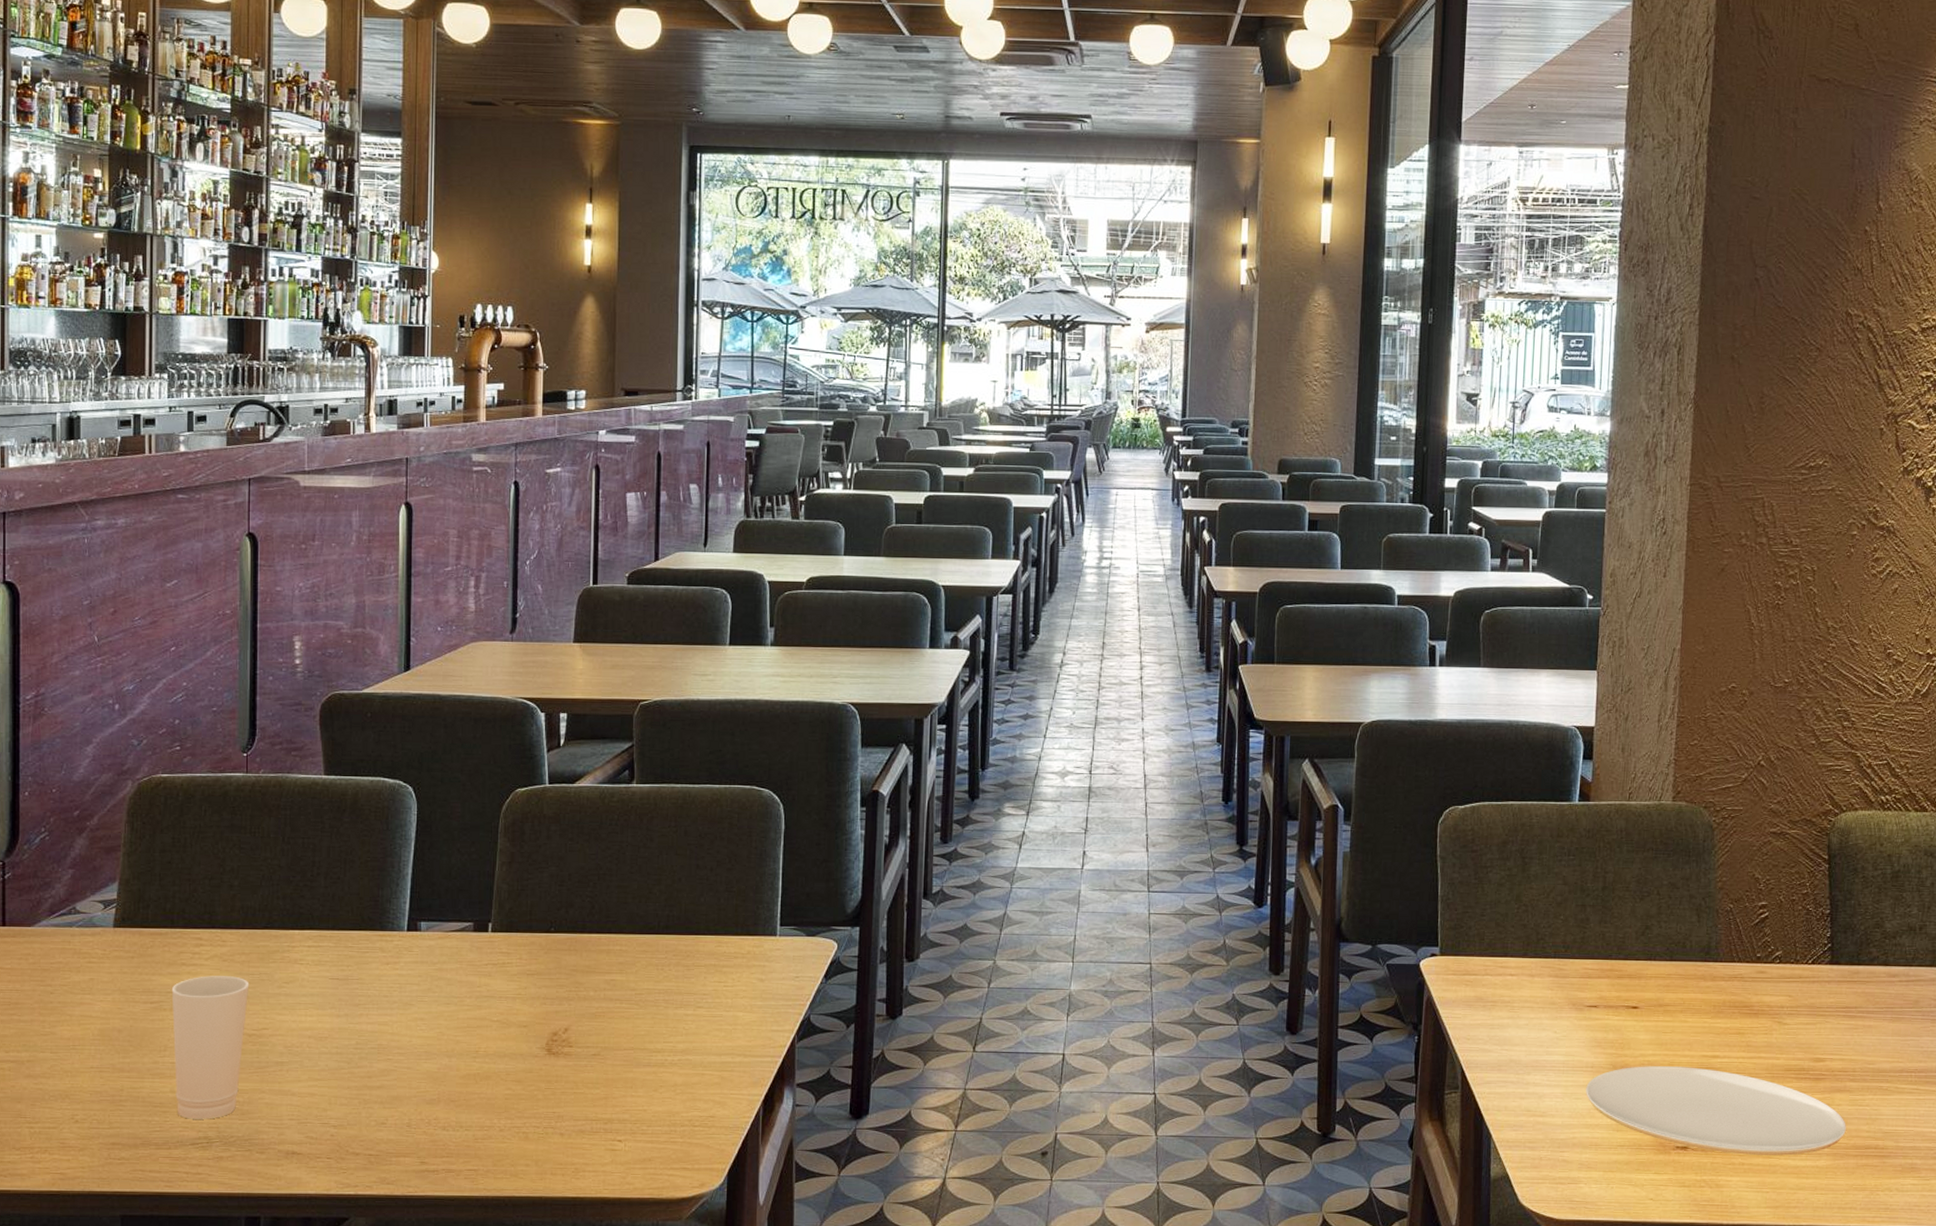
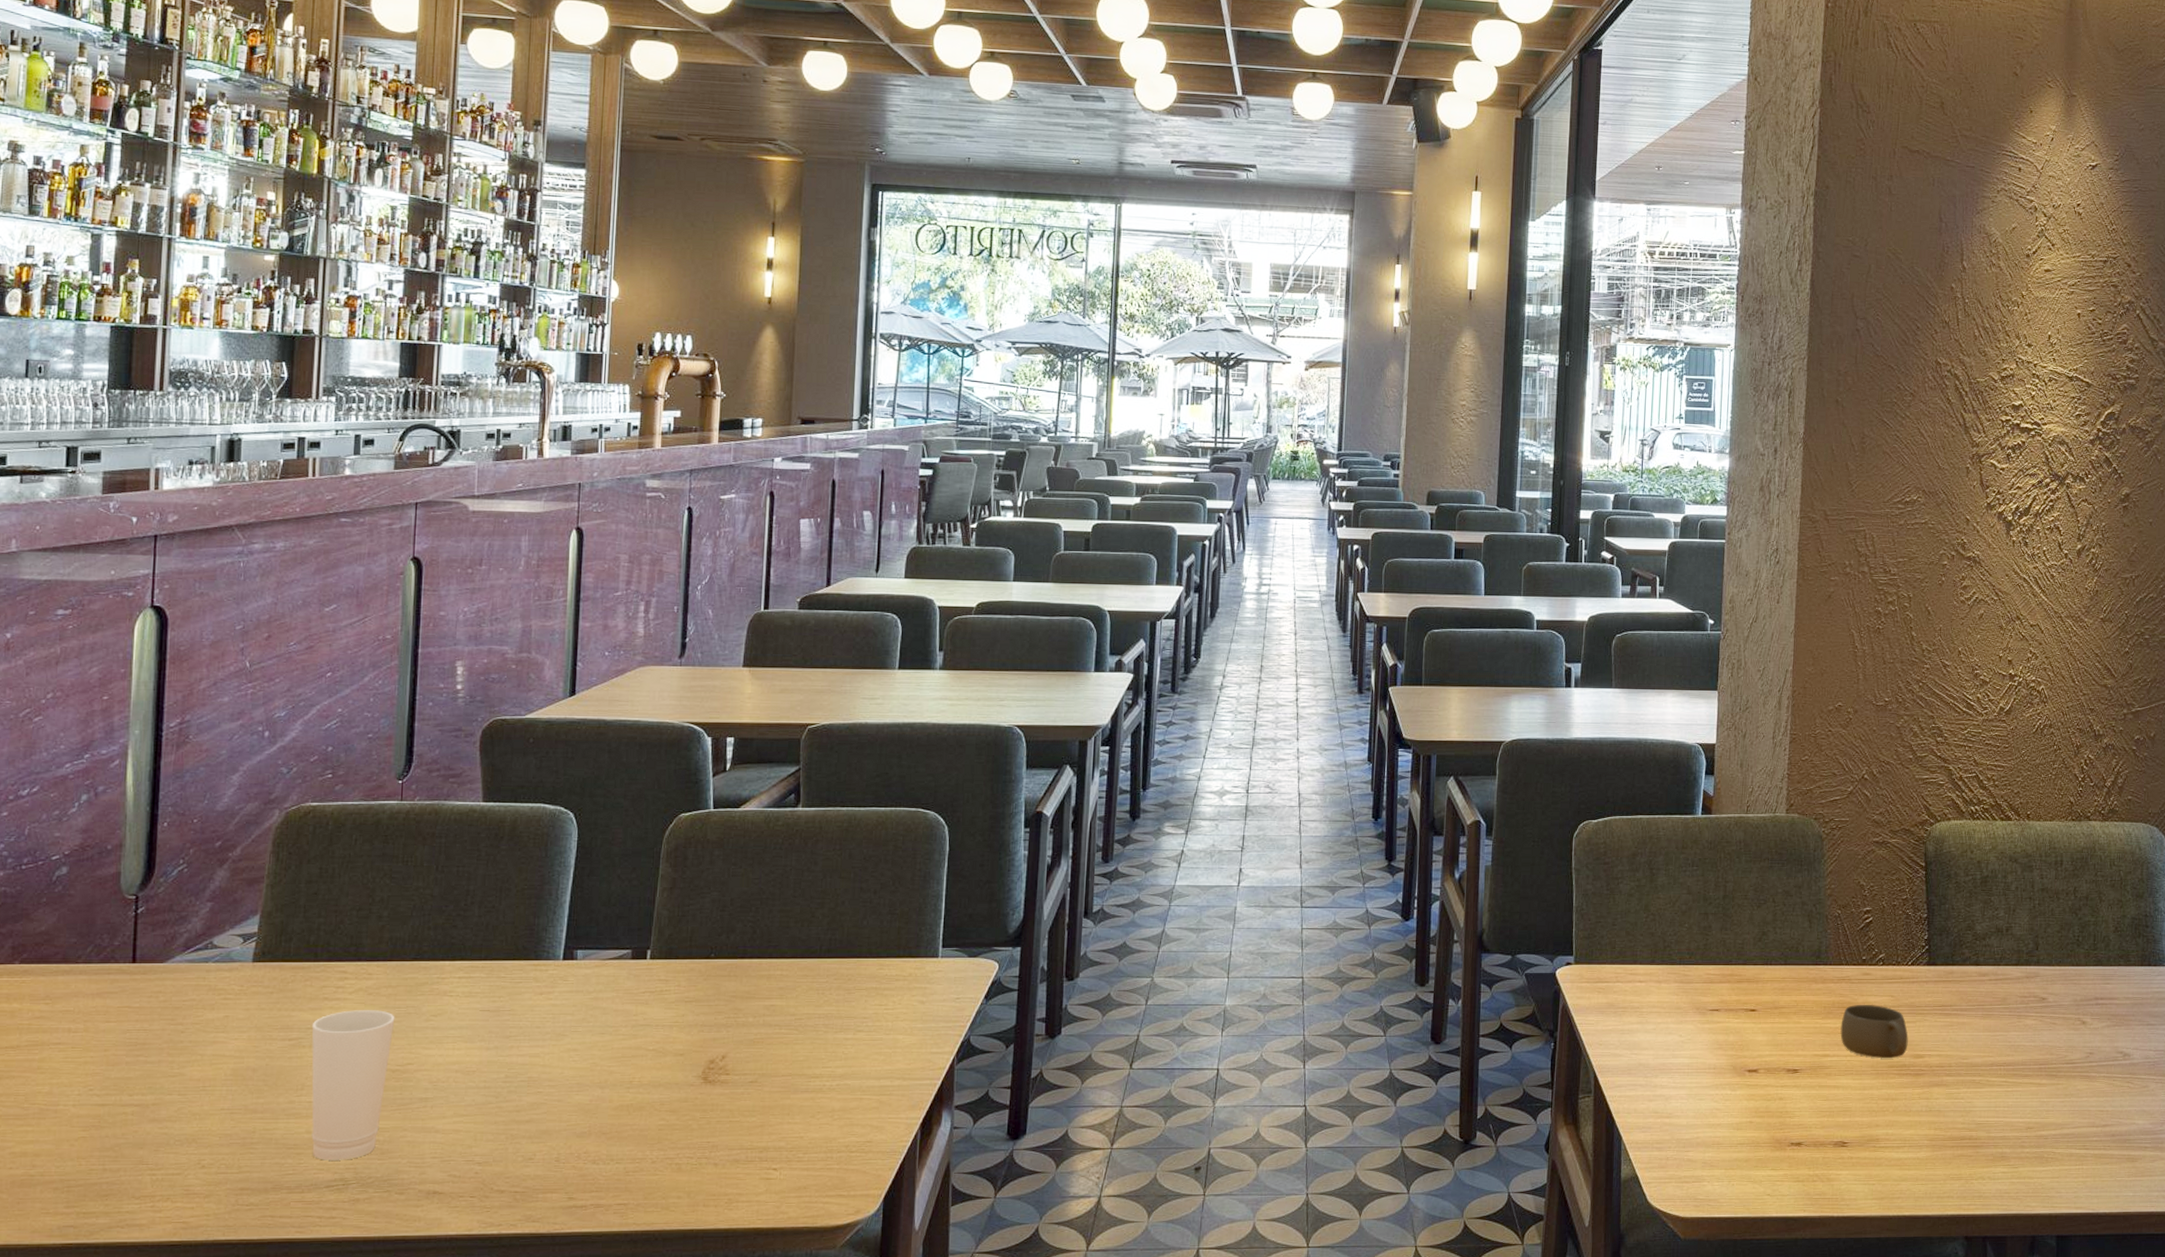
plate: present [1586,1066,1846,1156] -> none [1708,1066,1944,1149]
cup: none [1731,1004,1808,1061] -> present [1840,1005,1908,1058]

